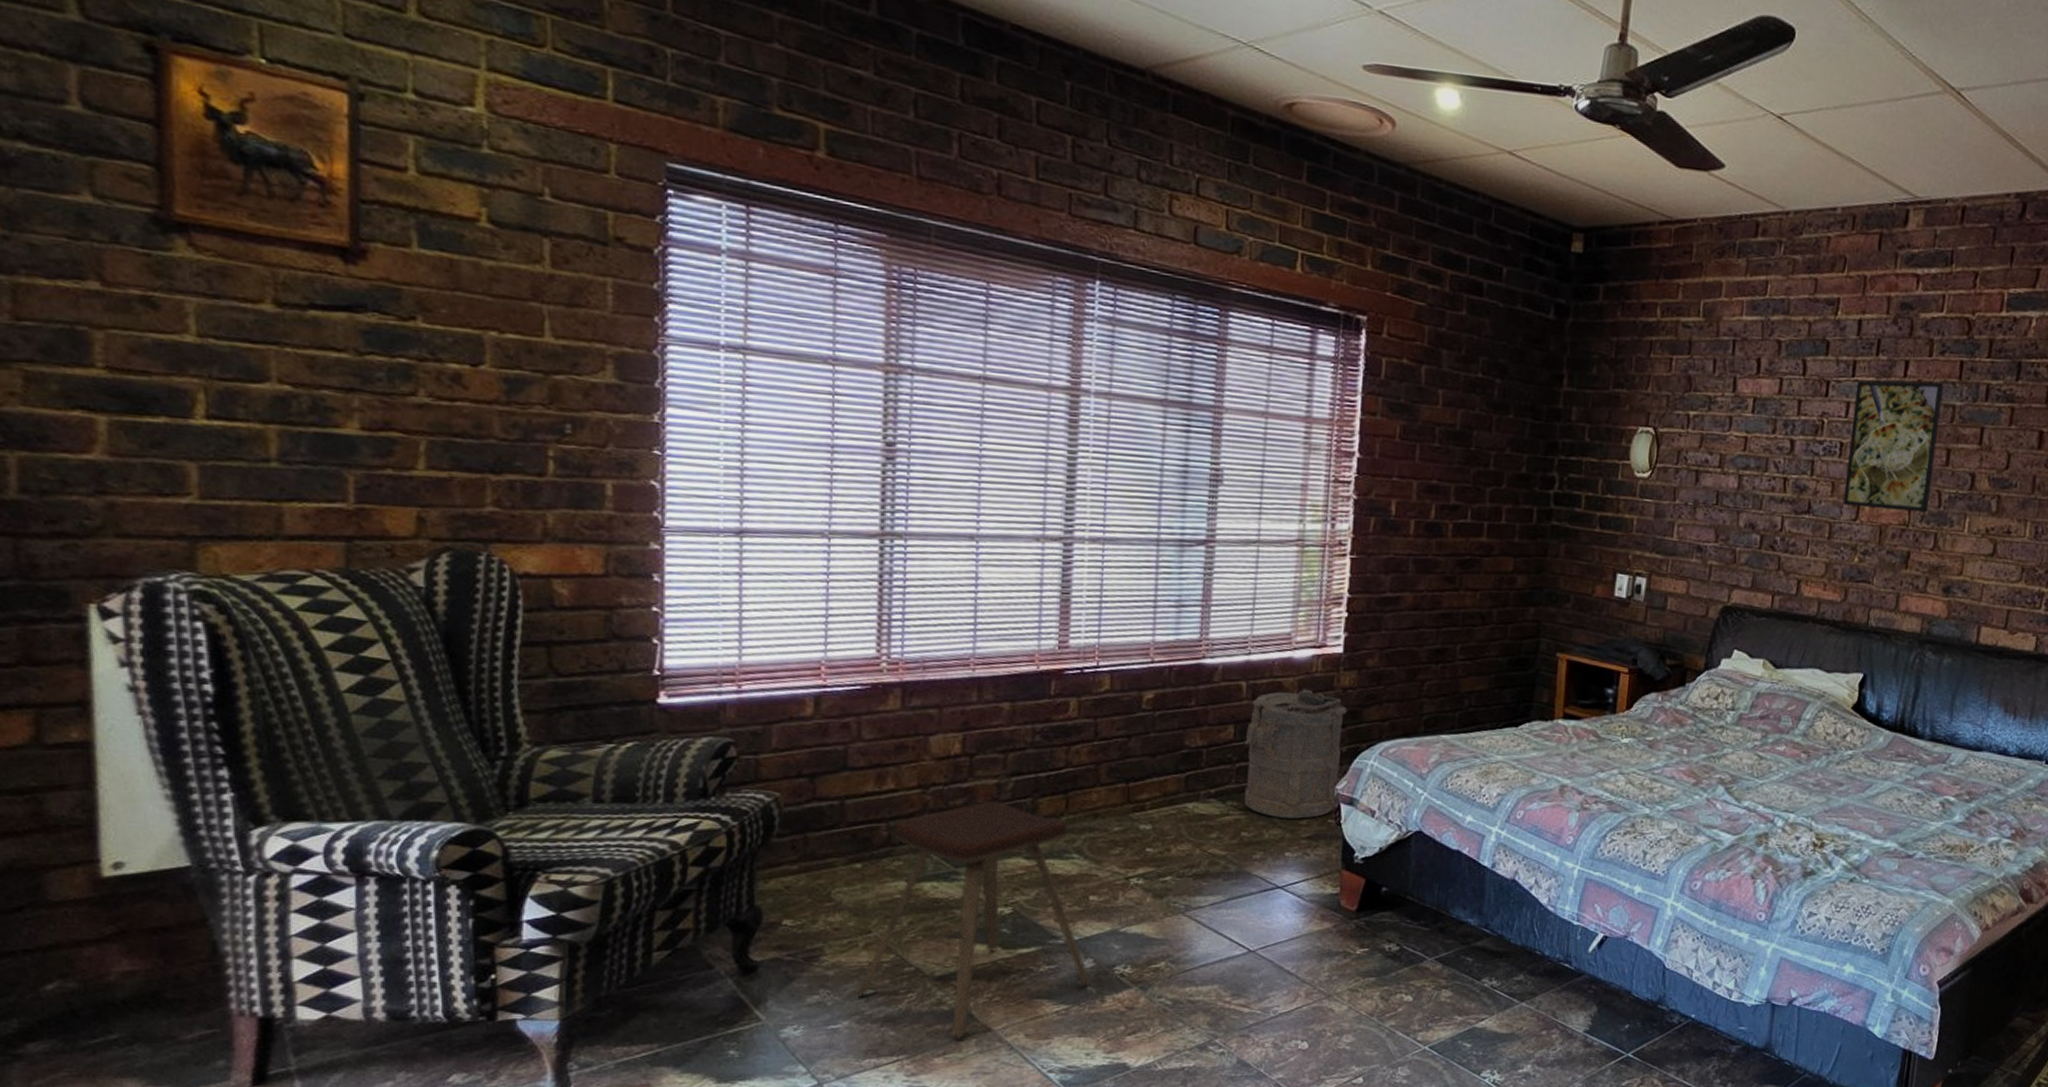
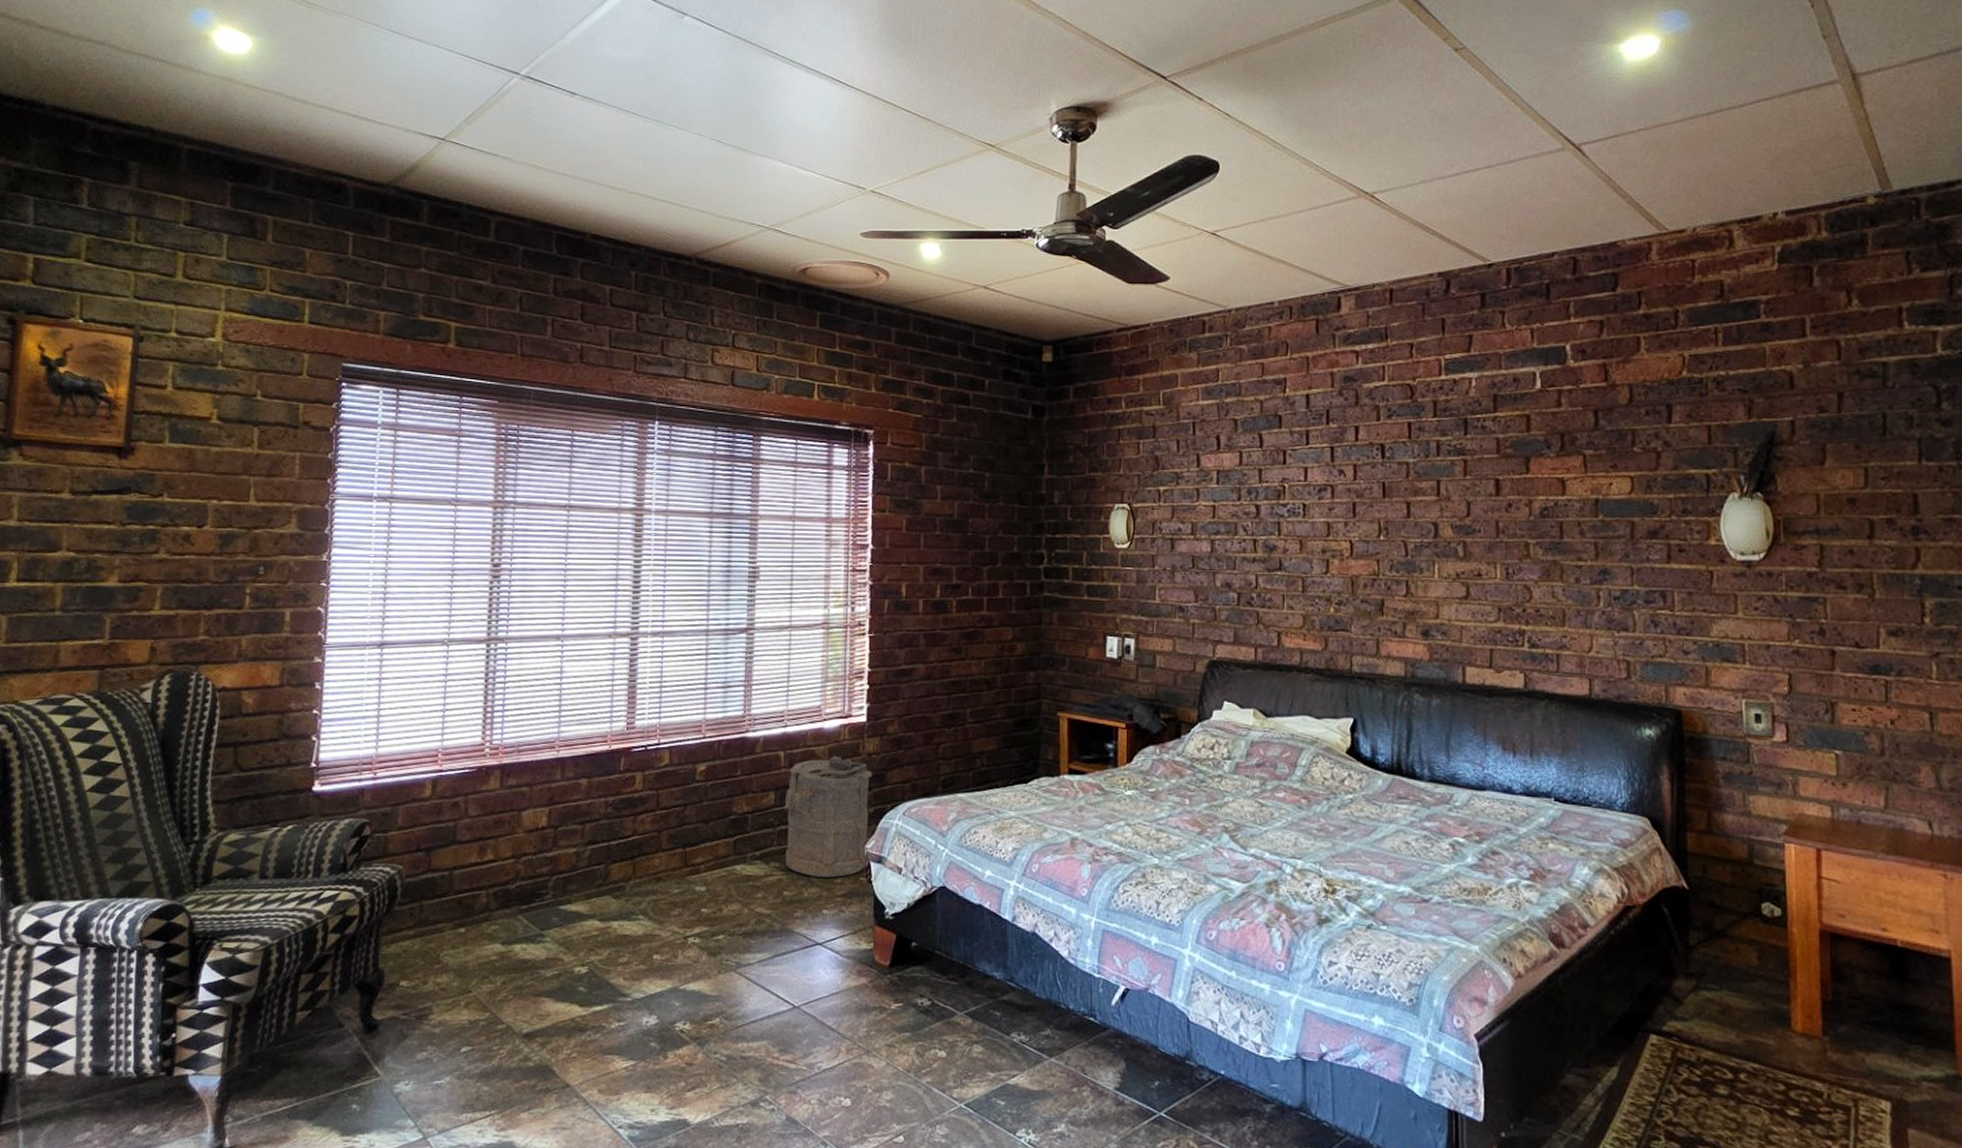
music stool: present [857,800,1091,1039] -> none [458,867,655,1094]
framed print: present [1843,380,1944,512] -> none [1311,443,1396,561]

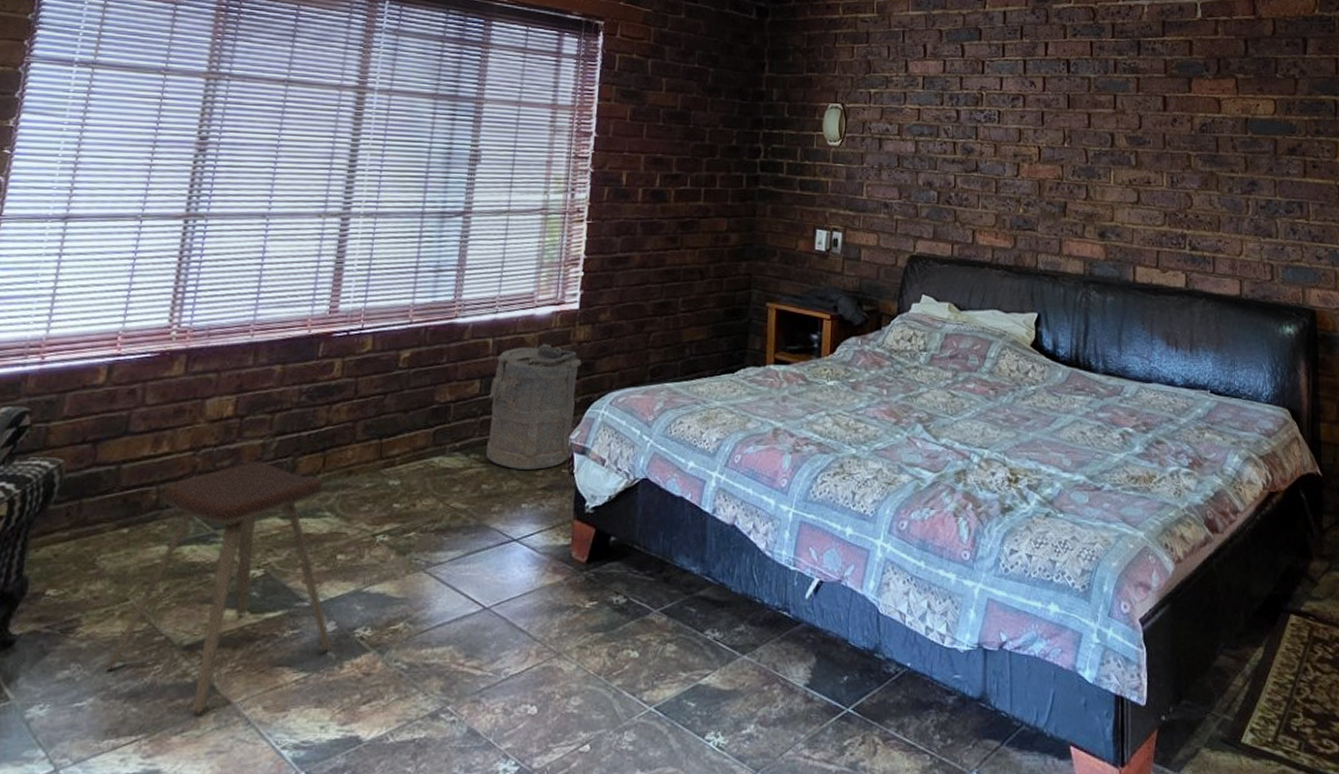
music stool: none [458,867,655,1094] -> present [106,460,332,714]

